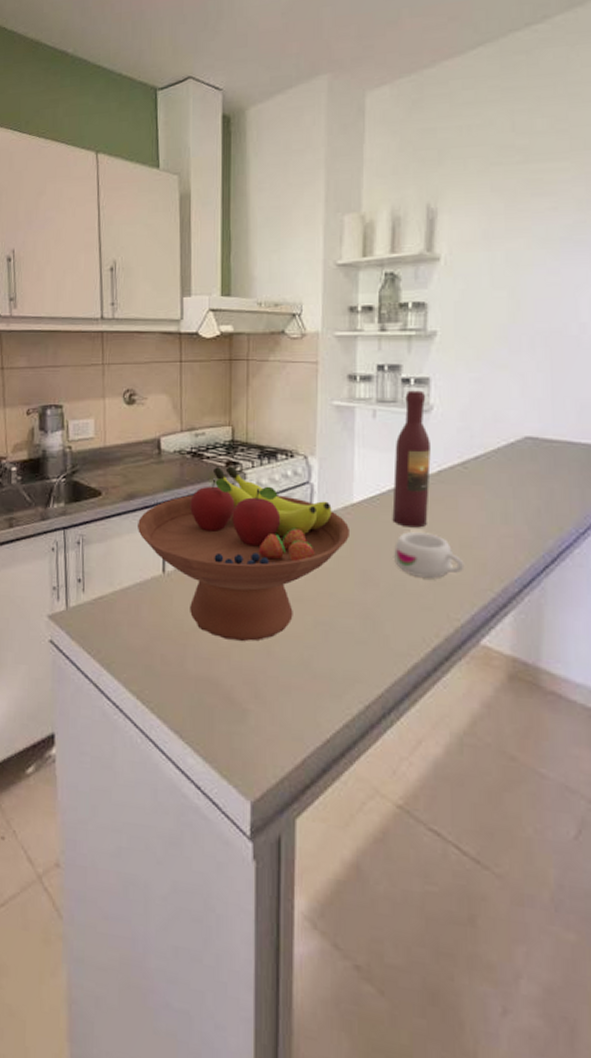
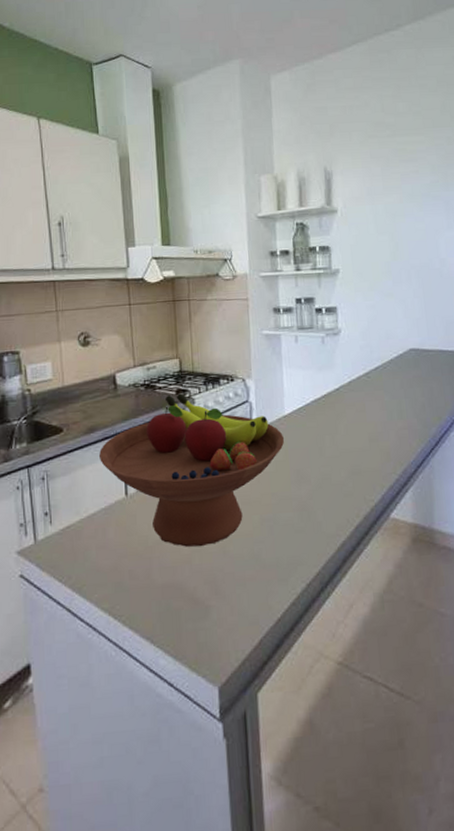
wine bottle: present [392,390,431,528] -> none [314,317,344,430]
mug: present [394,532,465,578] -> none [320,433,374,470]

